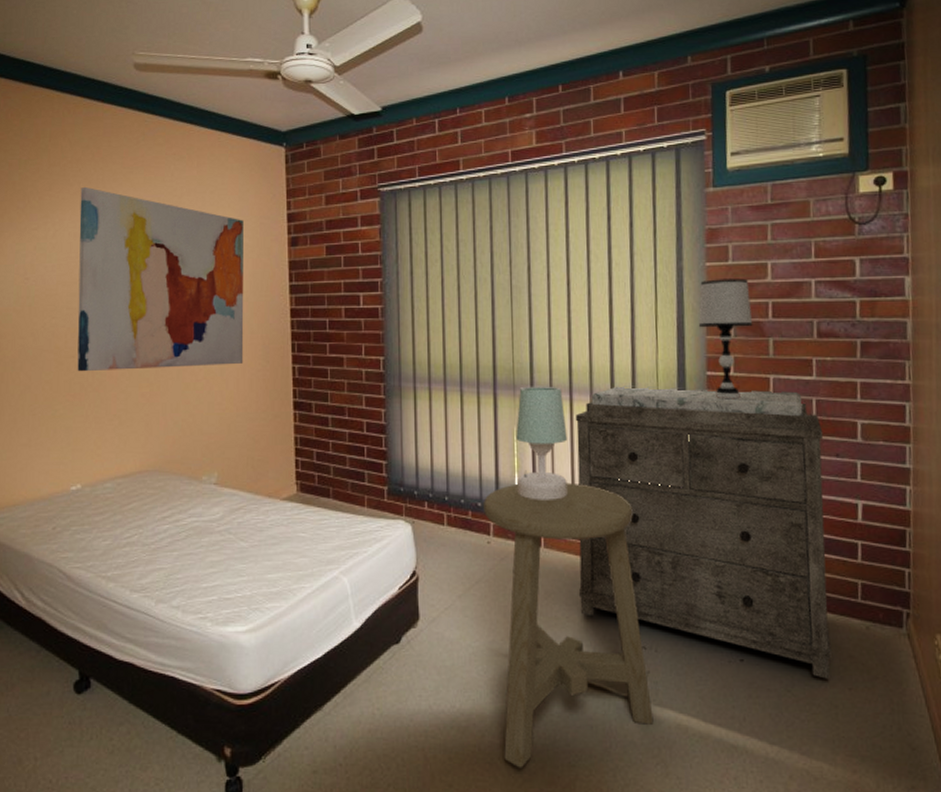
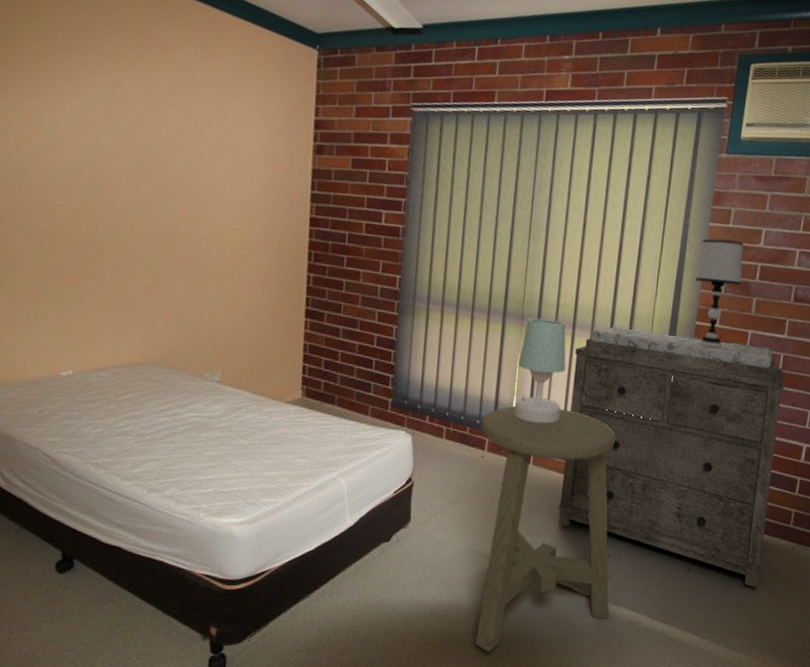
wall art: present [77,186,244,372] -> none [74,58,268,267]

